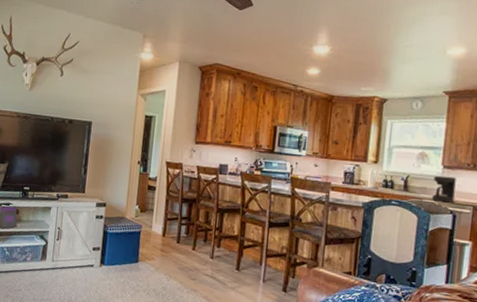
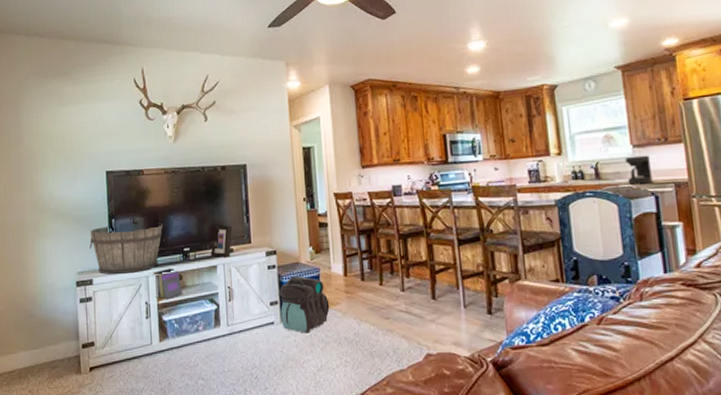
picture frame: none [47,172,70,202] -> present [210,225,232,258]
backpack: none [100,228,146,280] -> present [279,276,330,333]

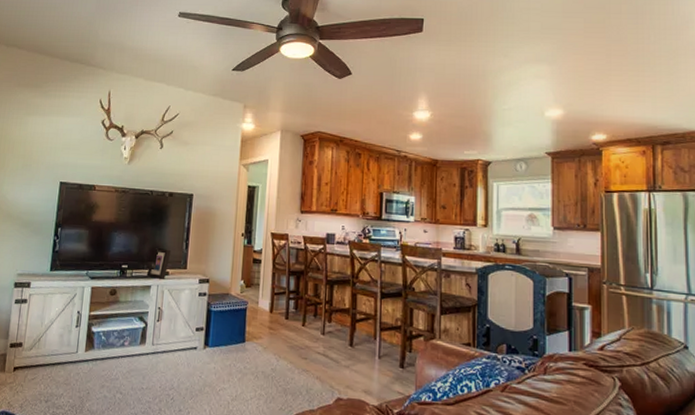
wooden bucket: present [89,217,164,275] -> none [32,229,107,282]
books: present [152,268,183,300] -> none [87,282,115,312]
backpack: present [279,276,330,333] -> none [204,306,253,363]
coffee maker: present [625,155,652,185] -> none [545,237,568,265]

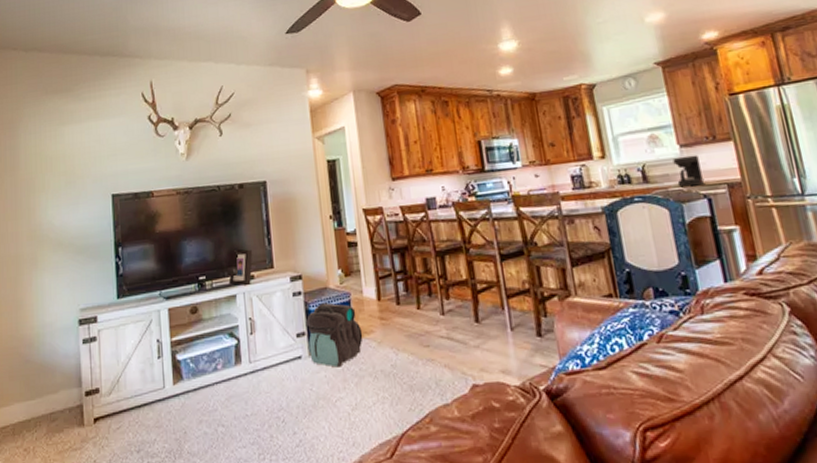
backpack: none [204,306,253,363] -> present [306,302,363,368]
coffee maker: none [545,237,568,265] -> present [673,155,704,188]

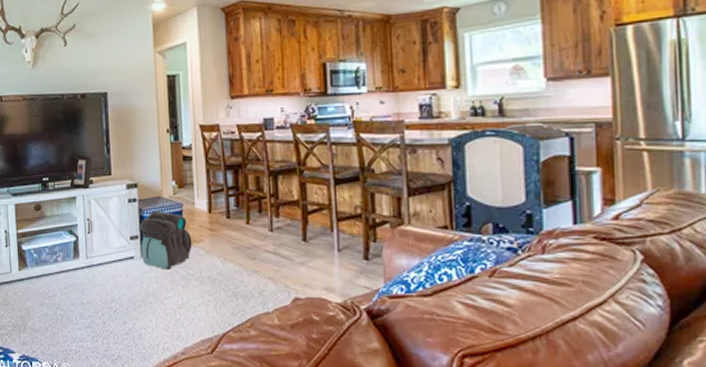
coffee maker: present [673,155,704,188] -> none [536,90,568,124]

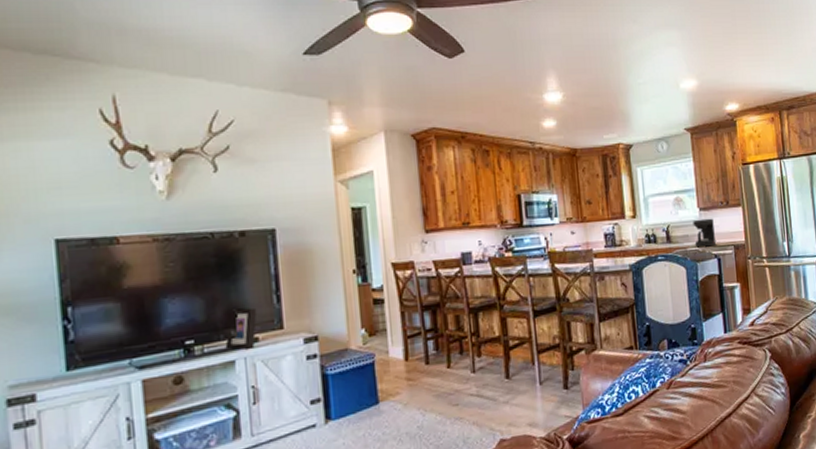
backpack: present [140,211,192,270] -> none [323,365,388,434]
coffee maker: none [536,90,568,124] -> present [693,218,716,248]

